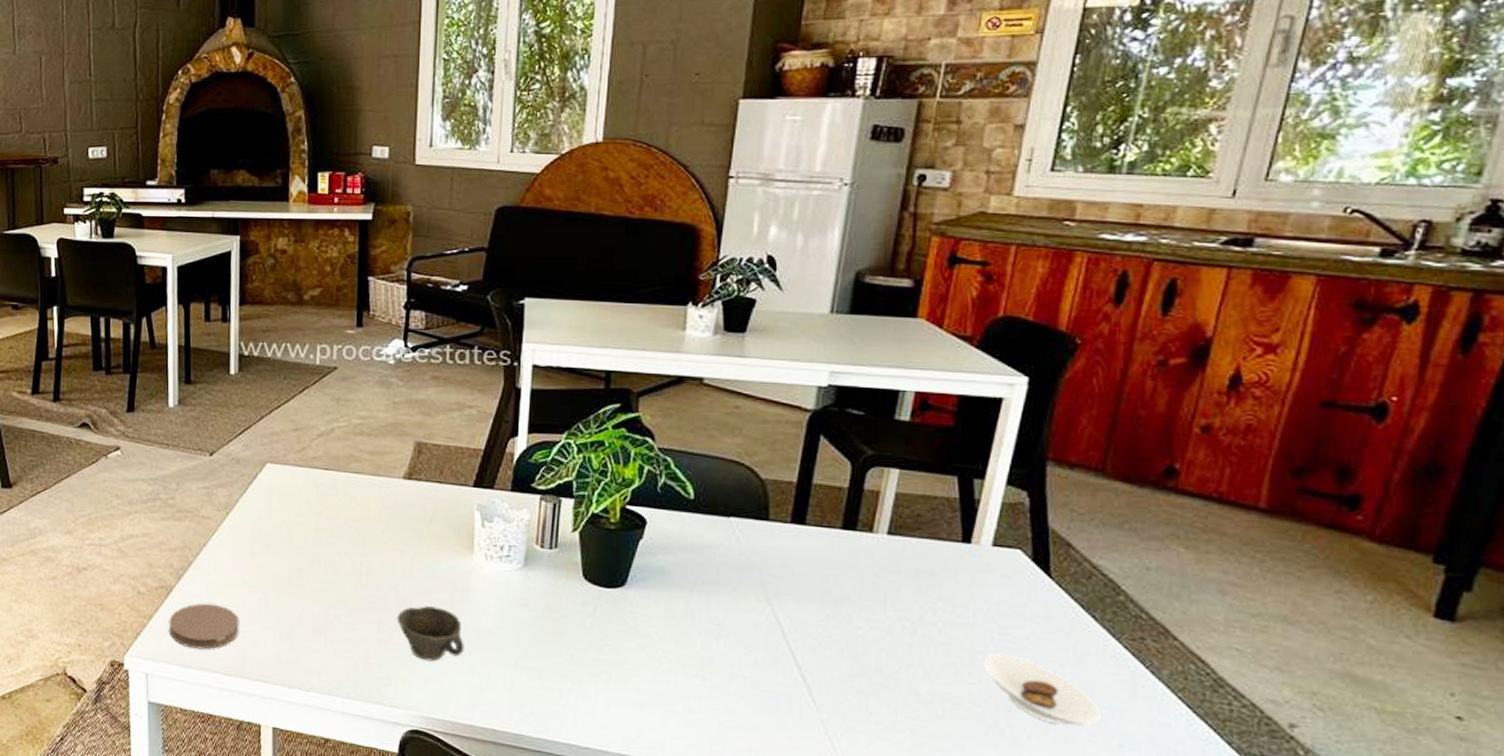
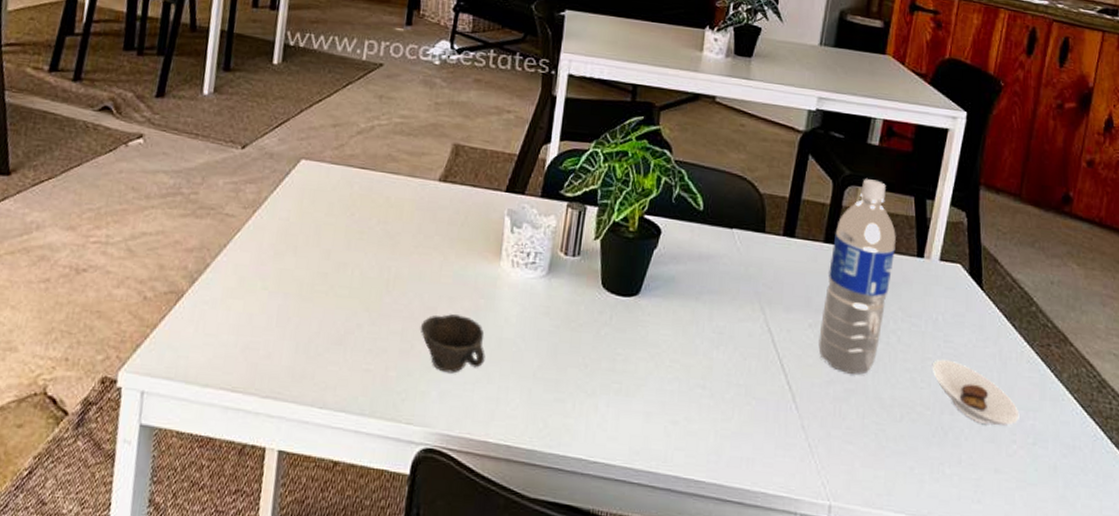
coaster: present [168,603,239,650] -> none [173,310,255,363]
water bottle: none [838,459,934,668] -> present [818,179,896,374]

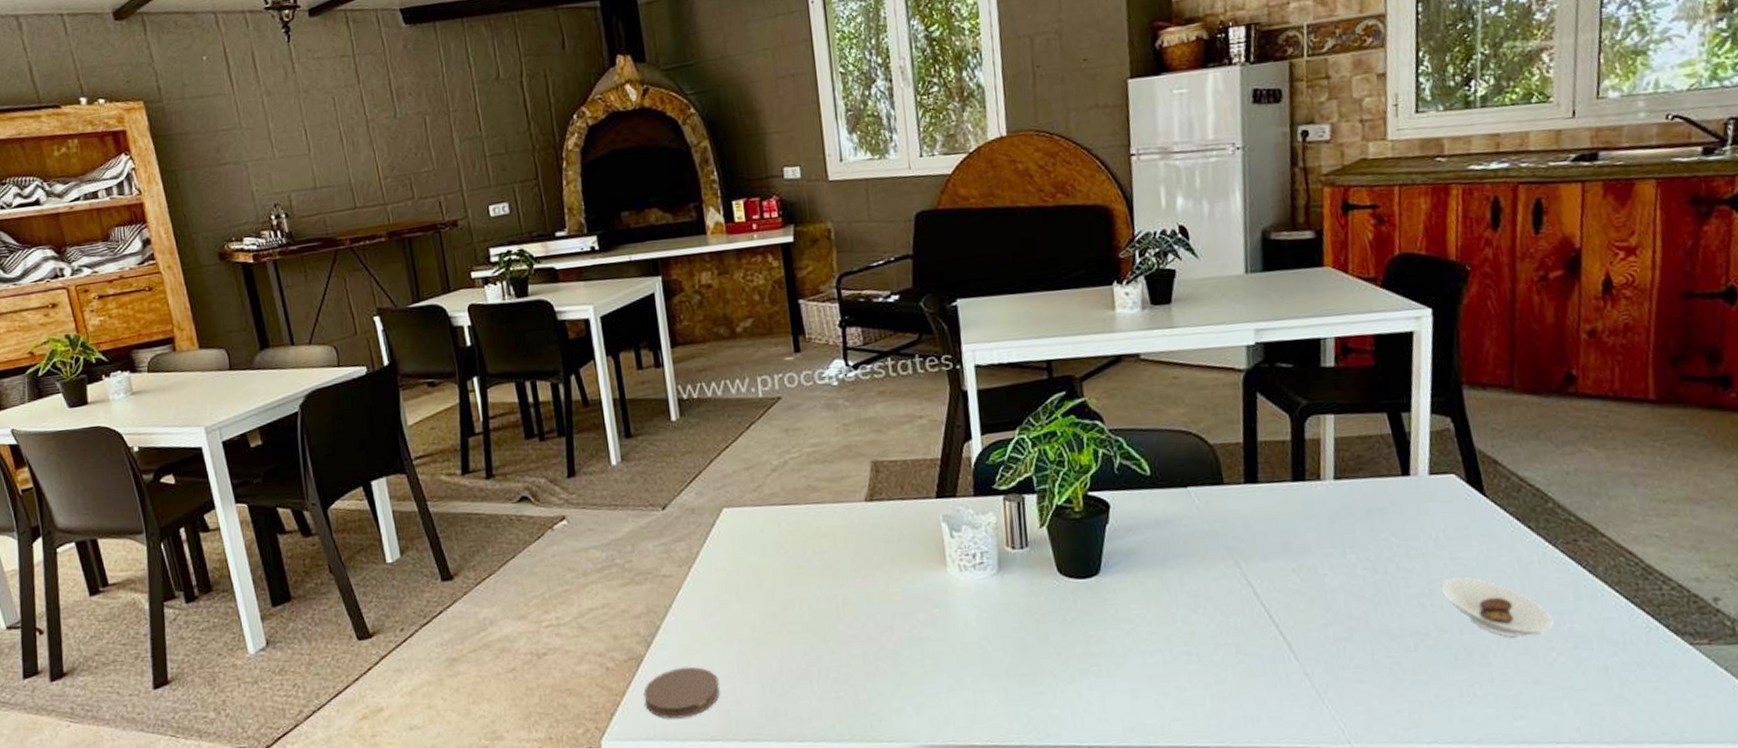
coaster: none [173,310,255,363] -> present [643,667,720,719]
cup: present [420,314,485,373] -> none [880,628,953,687]
water bottle: present [818,179,896,374] -> none [1302,404,1376,612]

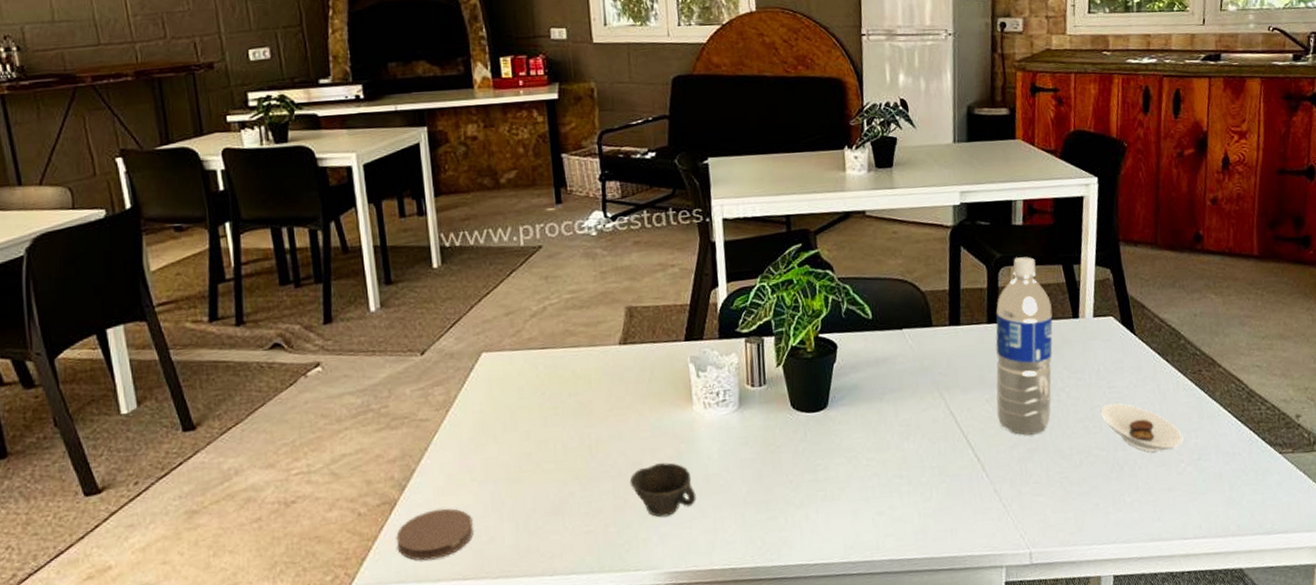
cup: none [880,628,953,687] -> present [629,462,696,518]
water bottle: none [1302,404,1376,612] -> present [996,257,1053,435]

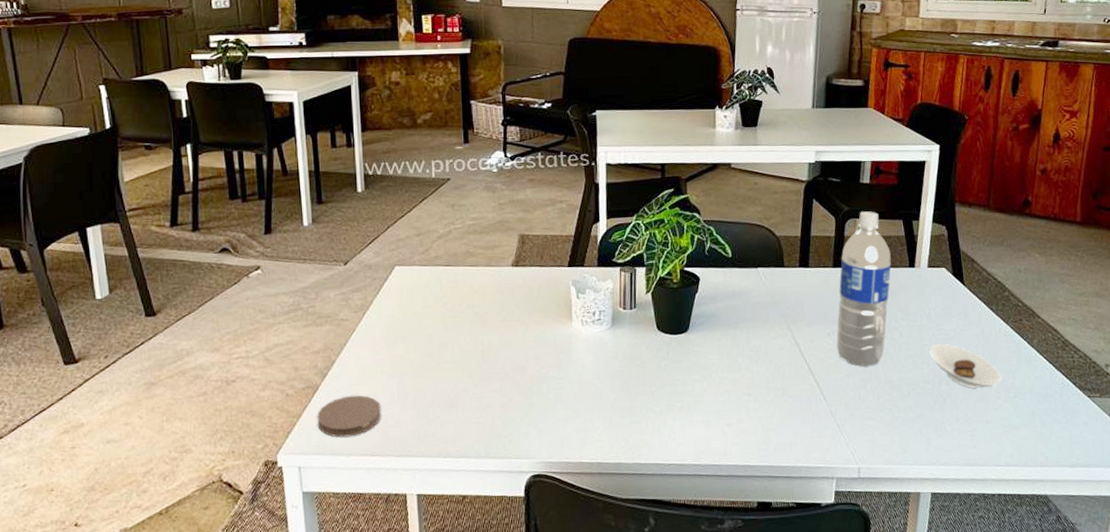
cup: present [629,462,696,518] -> none [515,369,571,415]

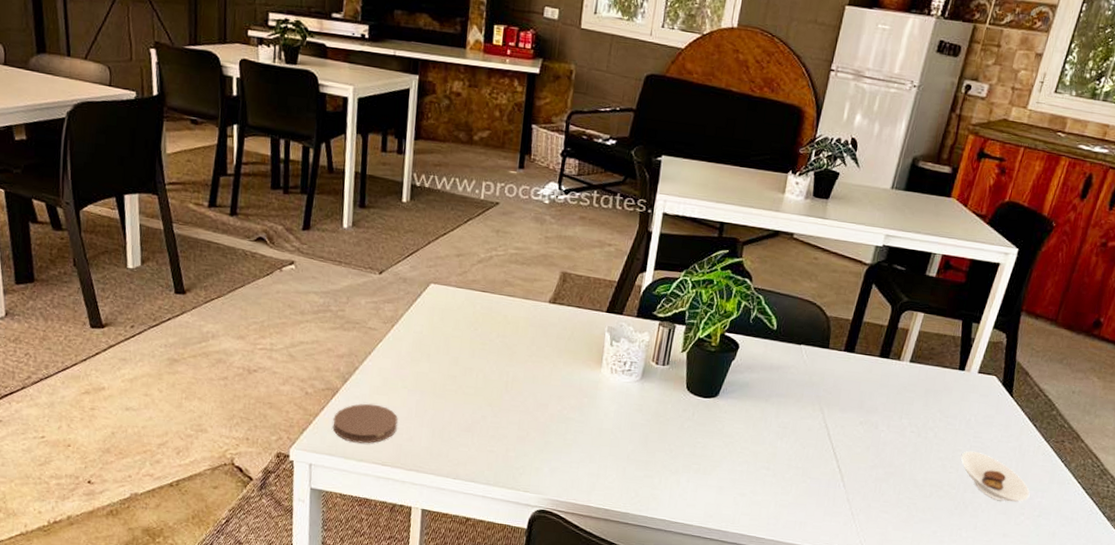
water bottle: present [836,211,891,366] -> none [866,305,943,461]

